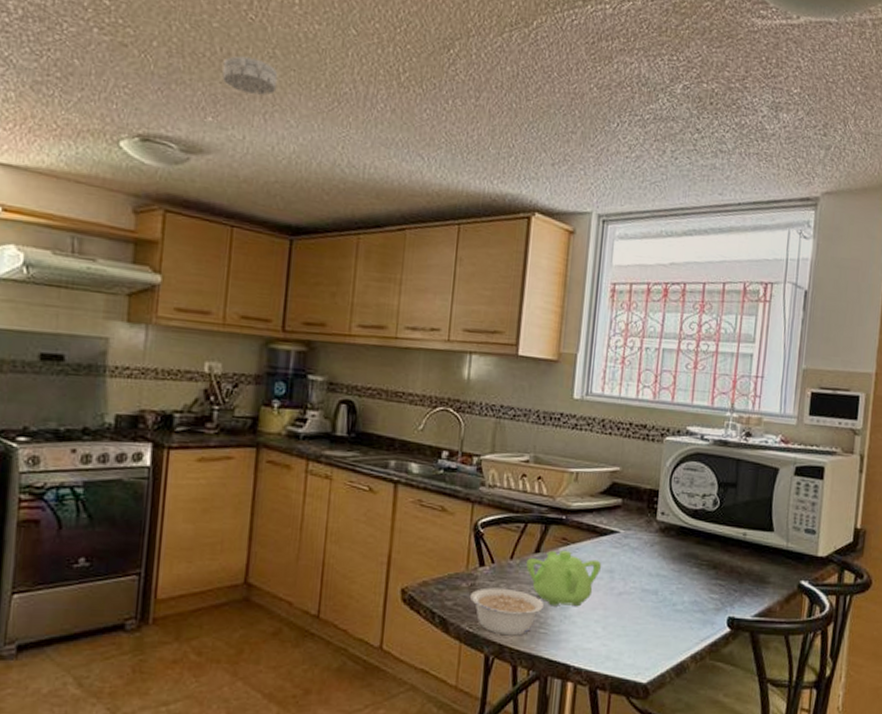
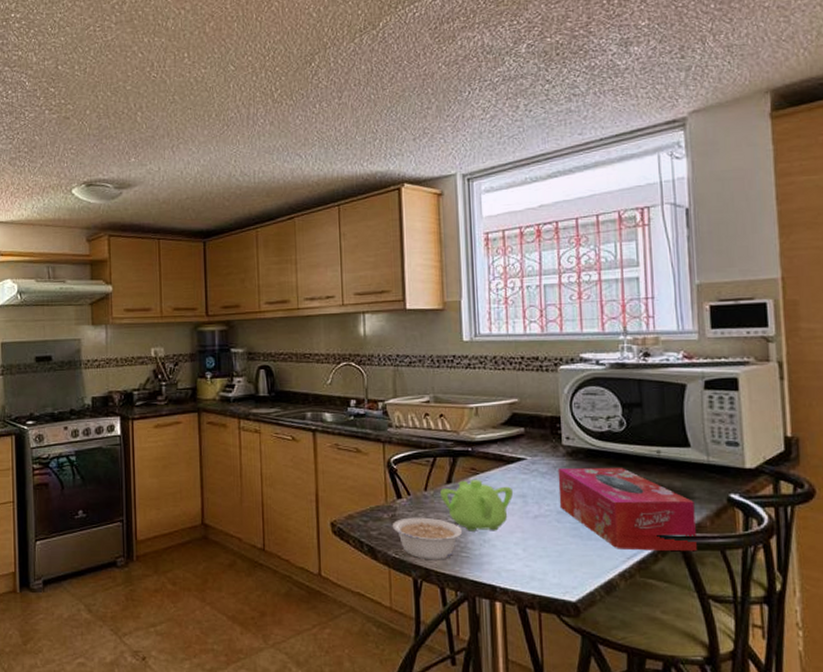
smoke detector: present [222,56,278,96] -> none [137,106,179,134]
tissue box: none [645,543,769,636] -> present [557,467,697,552]

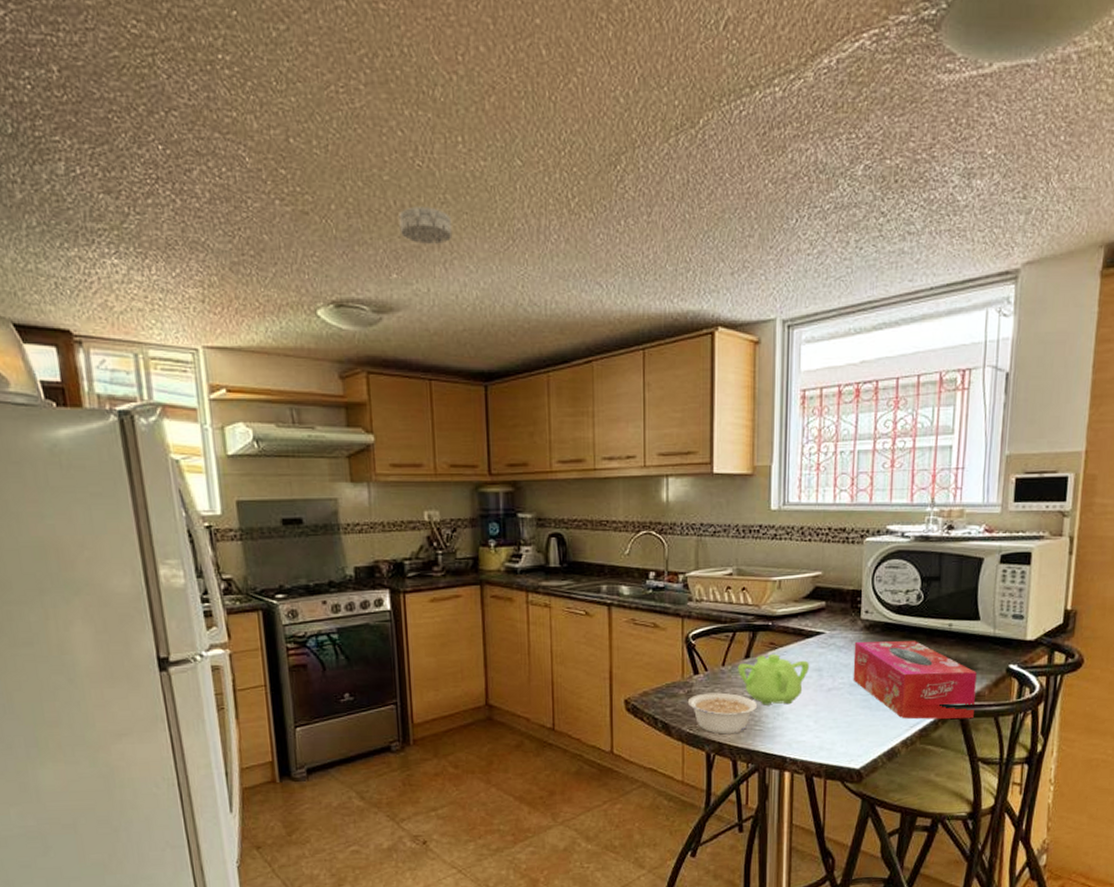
smoke detector: none [137,106,179,134] -> present [399,206,453,244]

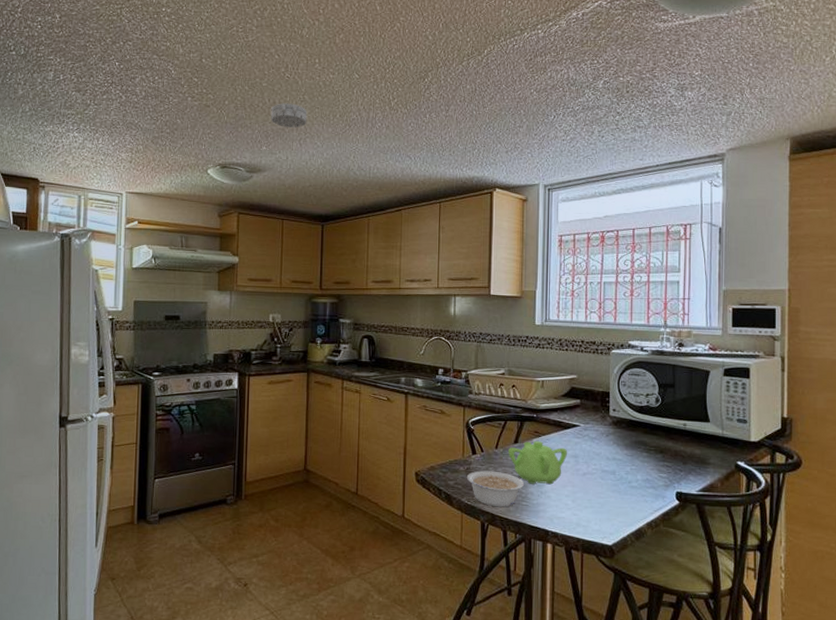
tissue box: present [853,640,977,720] -> none [604,434,709,507]

